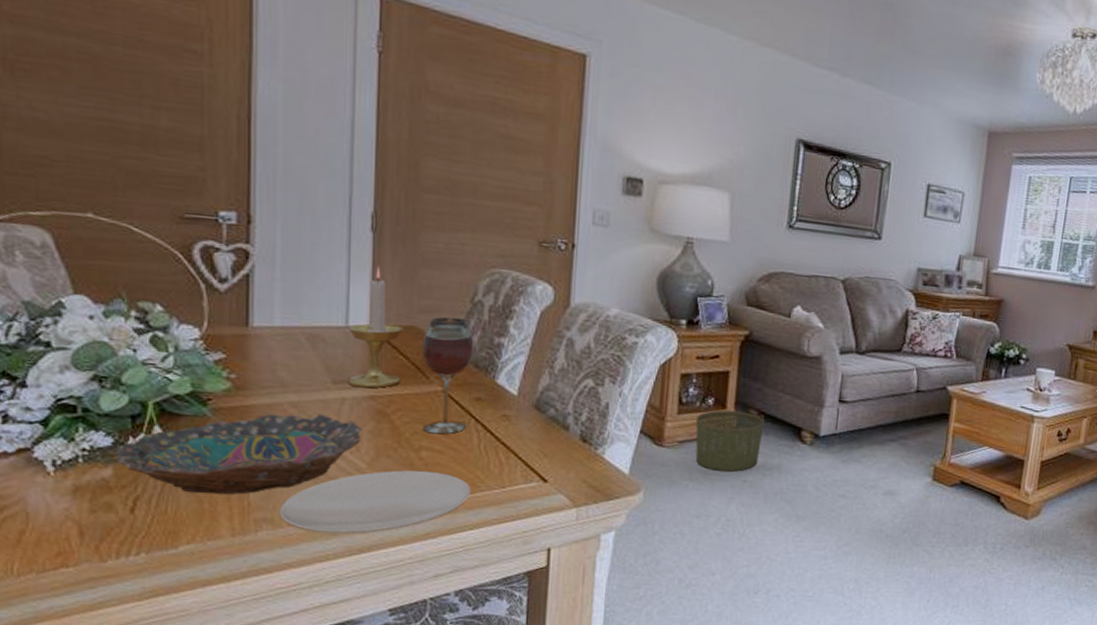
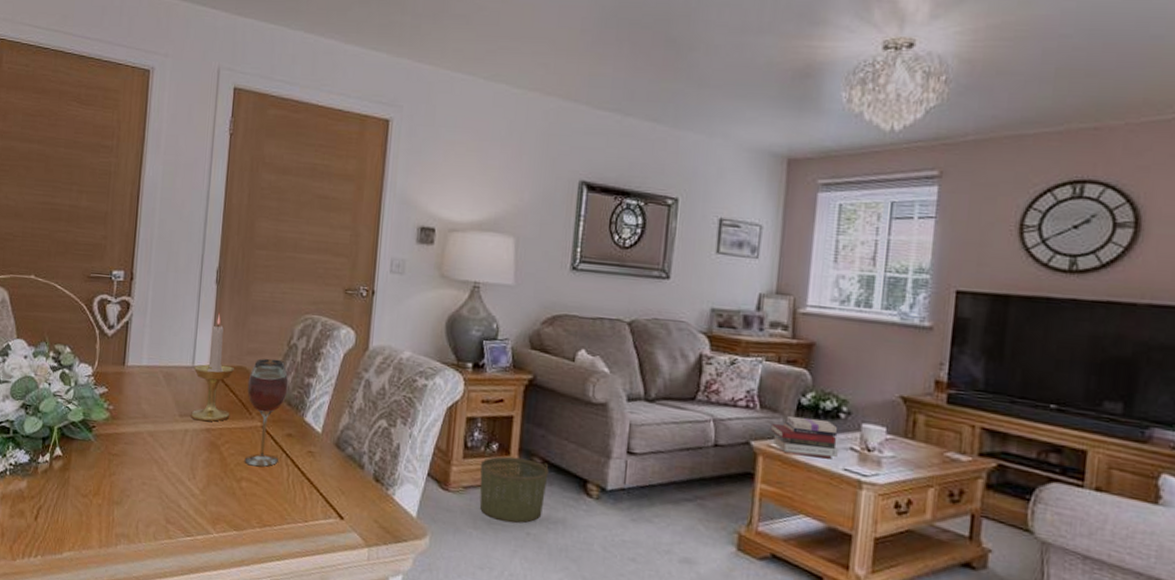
bowl: present [115,412,362,495] -> none [30,441,199,511]
plate: present [280,470,471,535] -> none [134,498,280,556]
books: none [964,364,1018,399] -> present [770,416,838,459]

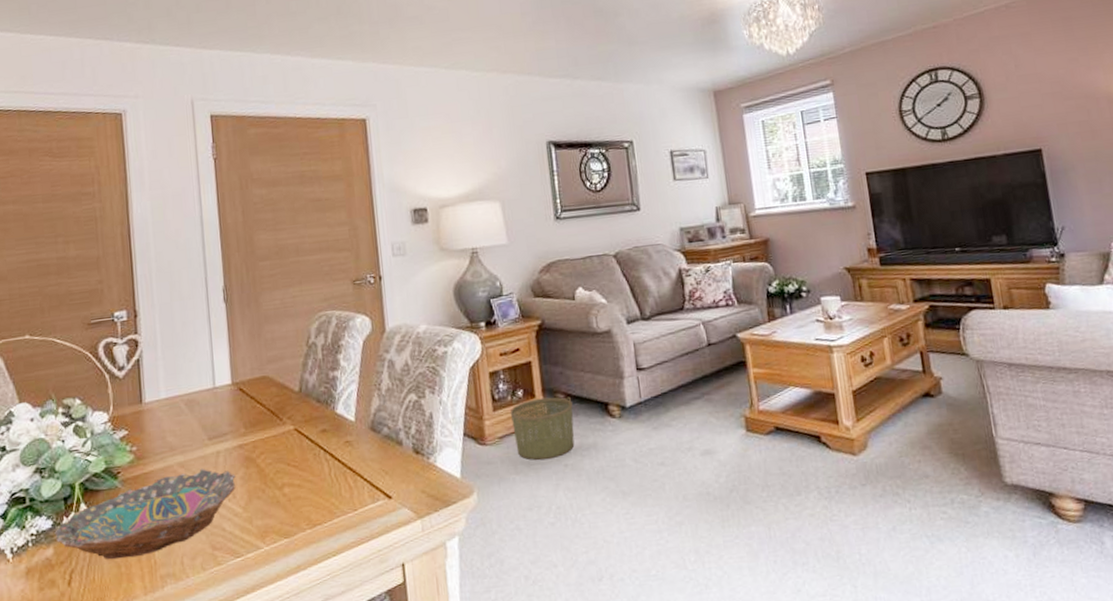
bowl: none [30,441,199,511] -> present [54,468,236,560]
candlestick: present [190,313,234,422] -> none [215,330,261,440]
wineglass: present [244,358,289,467] -> none [273,361,317,470]
books: present [770,416,838,459] -> none [749,302,808,337]

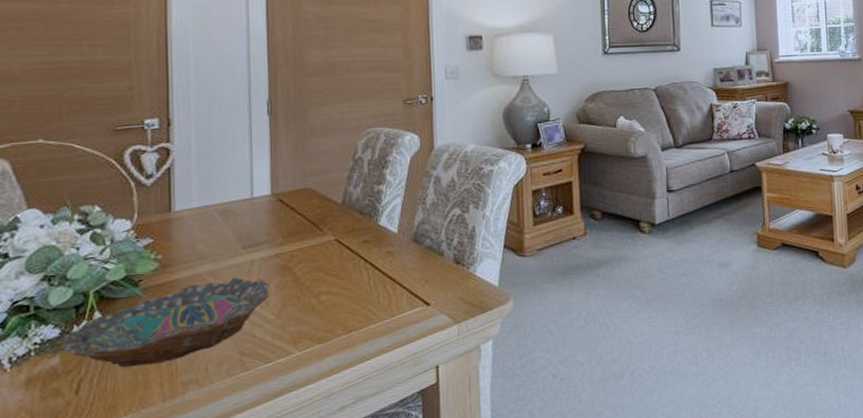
basket: present [510,396,575,460] -> none [549,214,608,271]

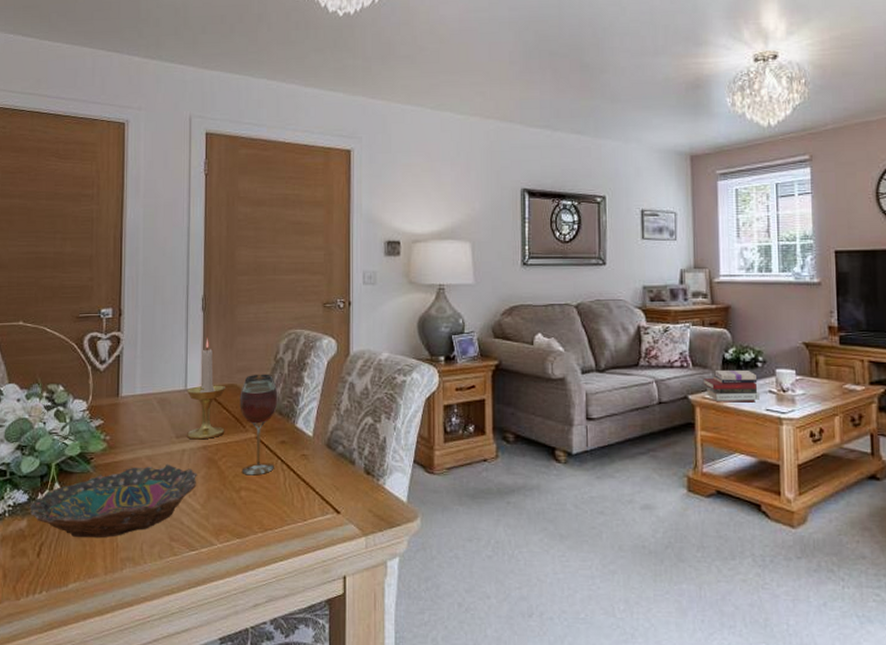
candlestick: none [253,142,300,249] -> present [186,338,225,440]
wineglass: none [315,174,358,279] -> present [239,374,278,476]
books: none [767,137,815,167] -> present [703,371,760,403]

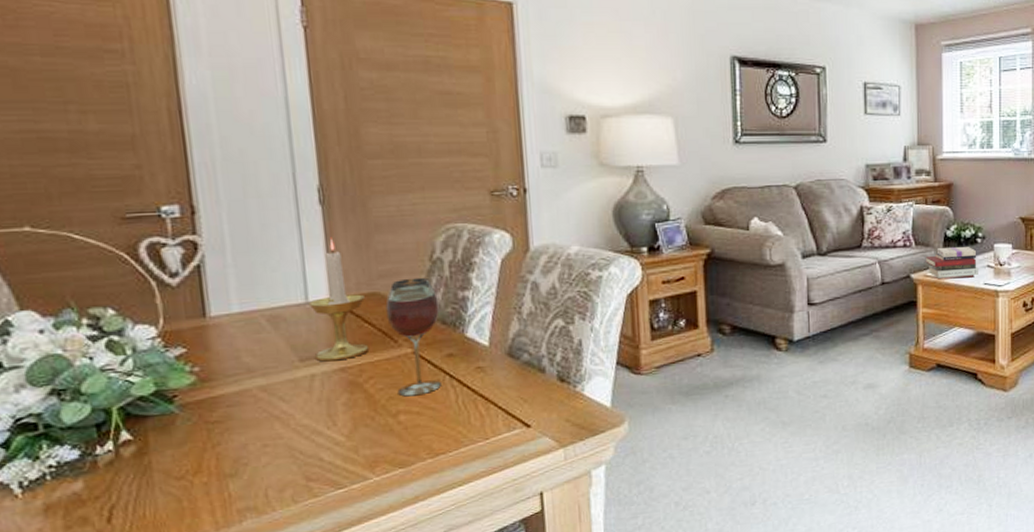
bowl: present [29,463,197,539] -> none [84,392,336,494]

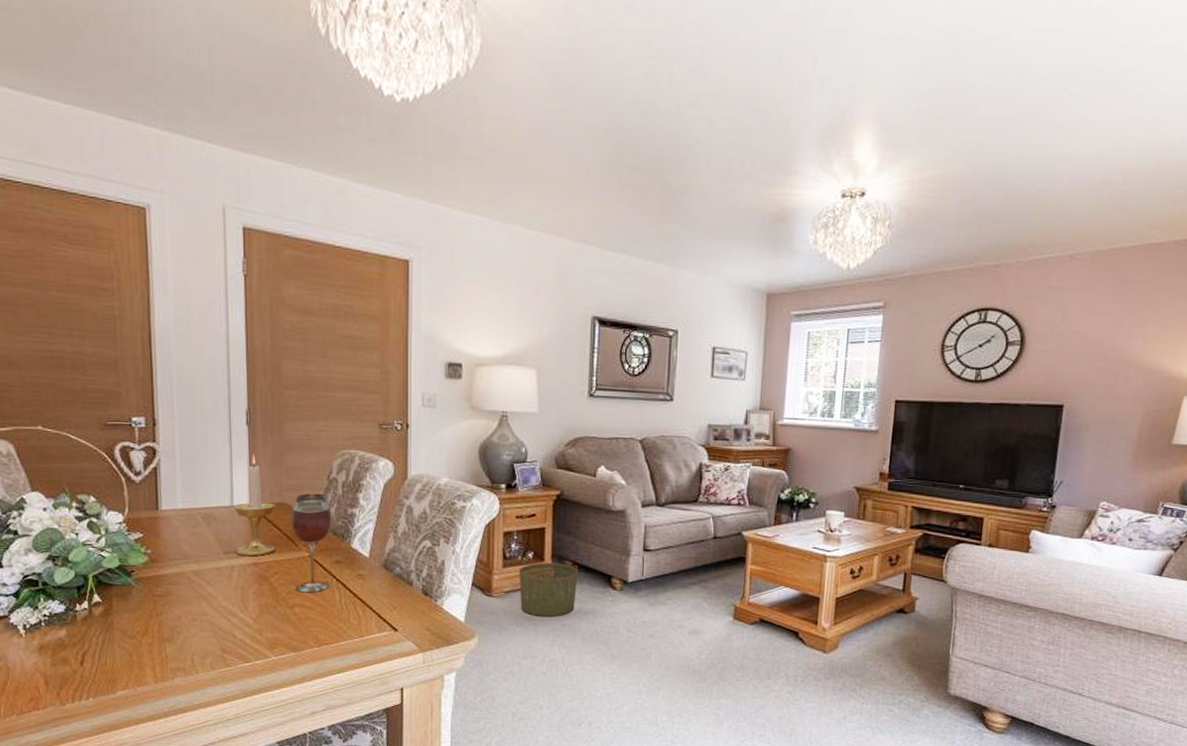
basket: none [669,328,738,391] -> present [518,562,579,617]
books: present [925,247,978,279] -> none [757,510,809,541]

